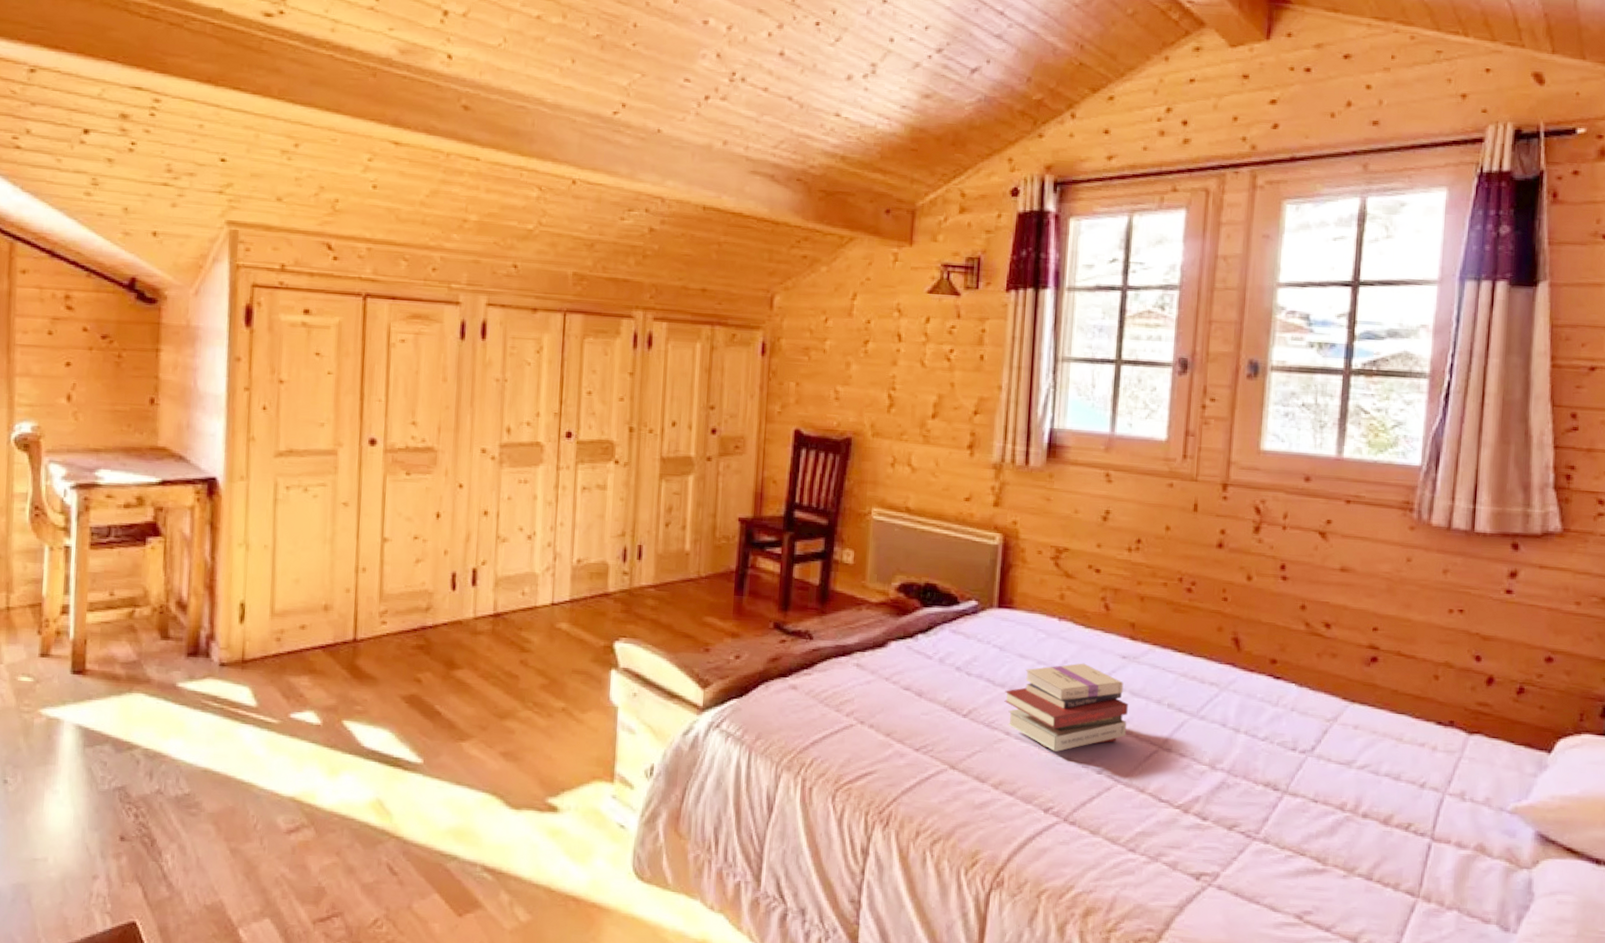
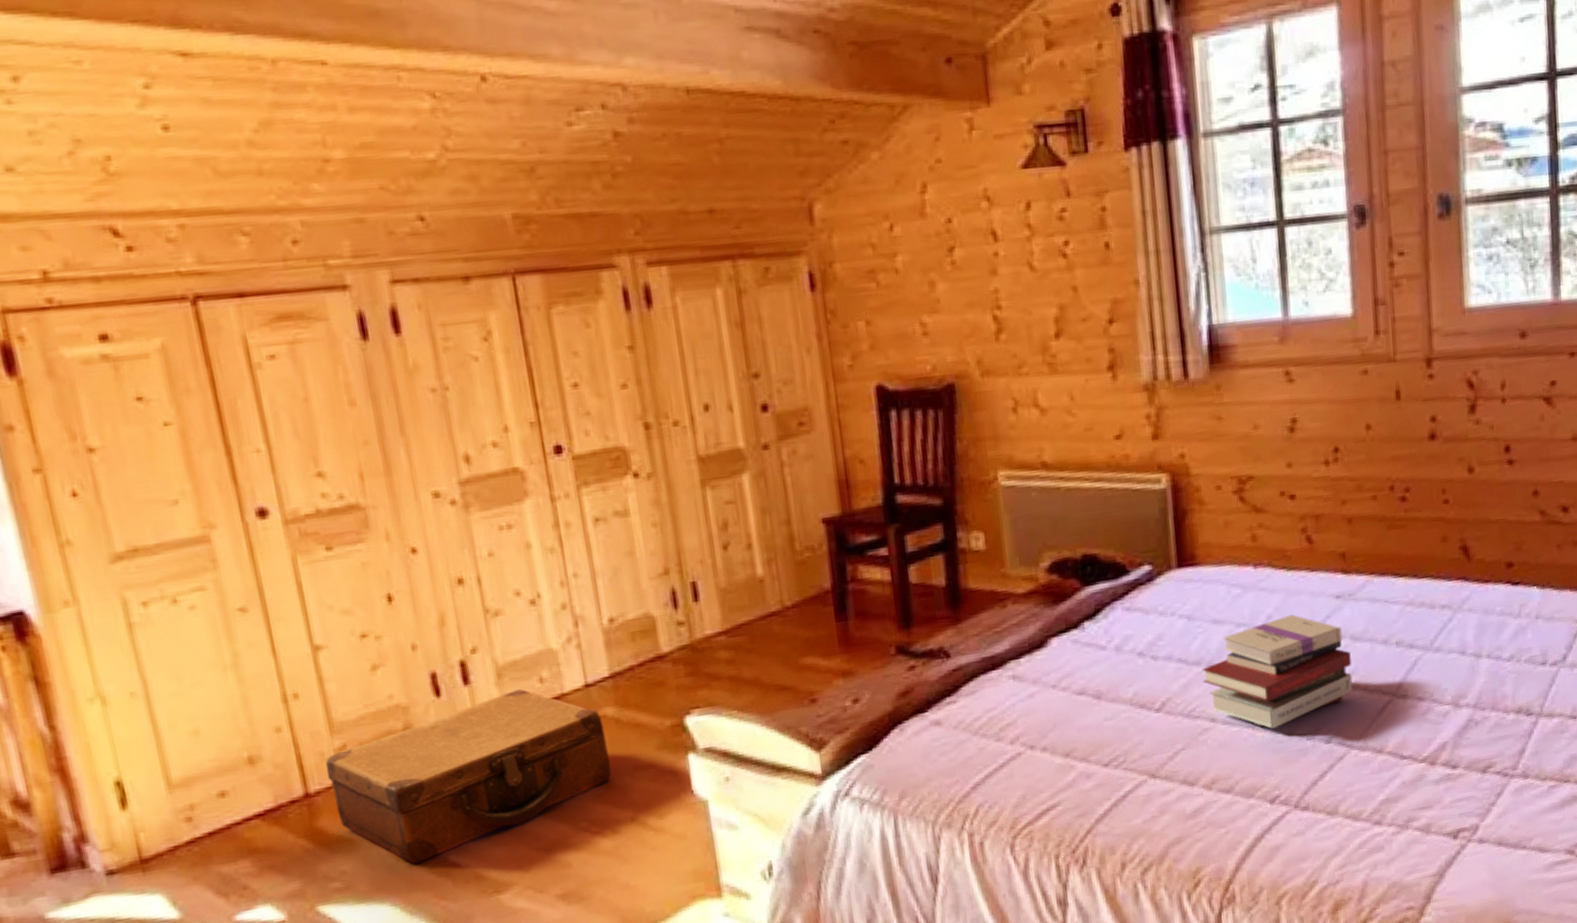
suitcase: none [370,597,558,705] -> present [326,689,612,864]

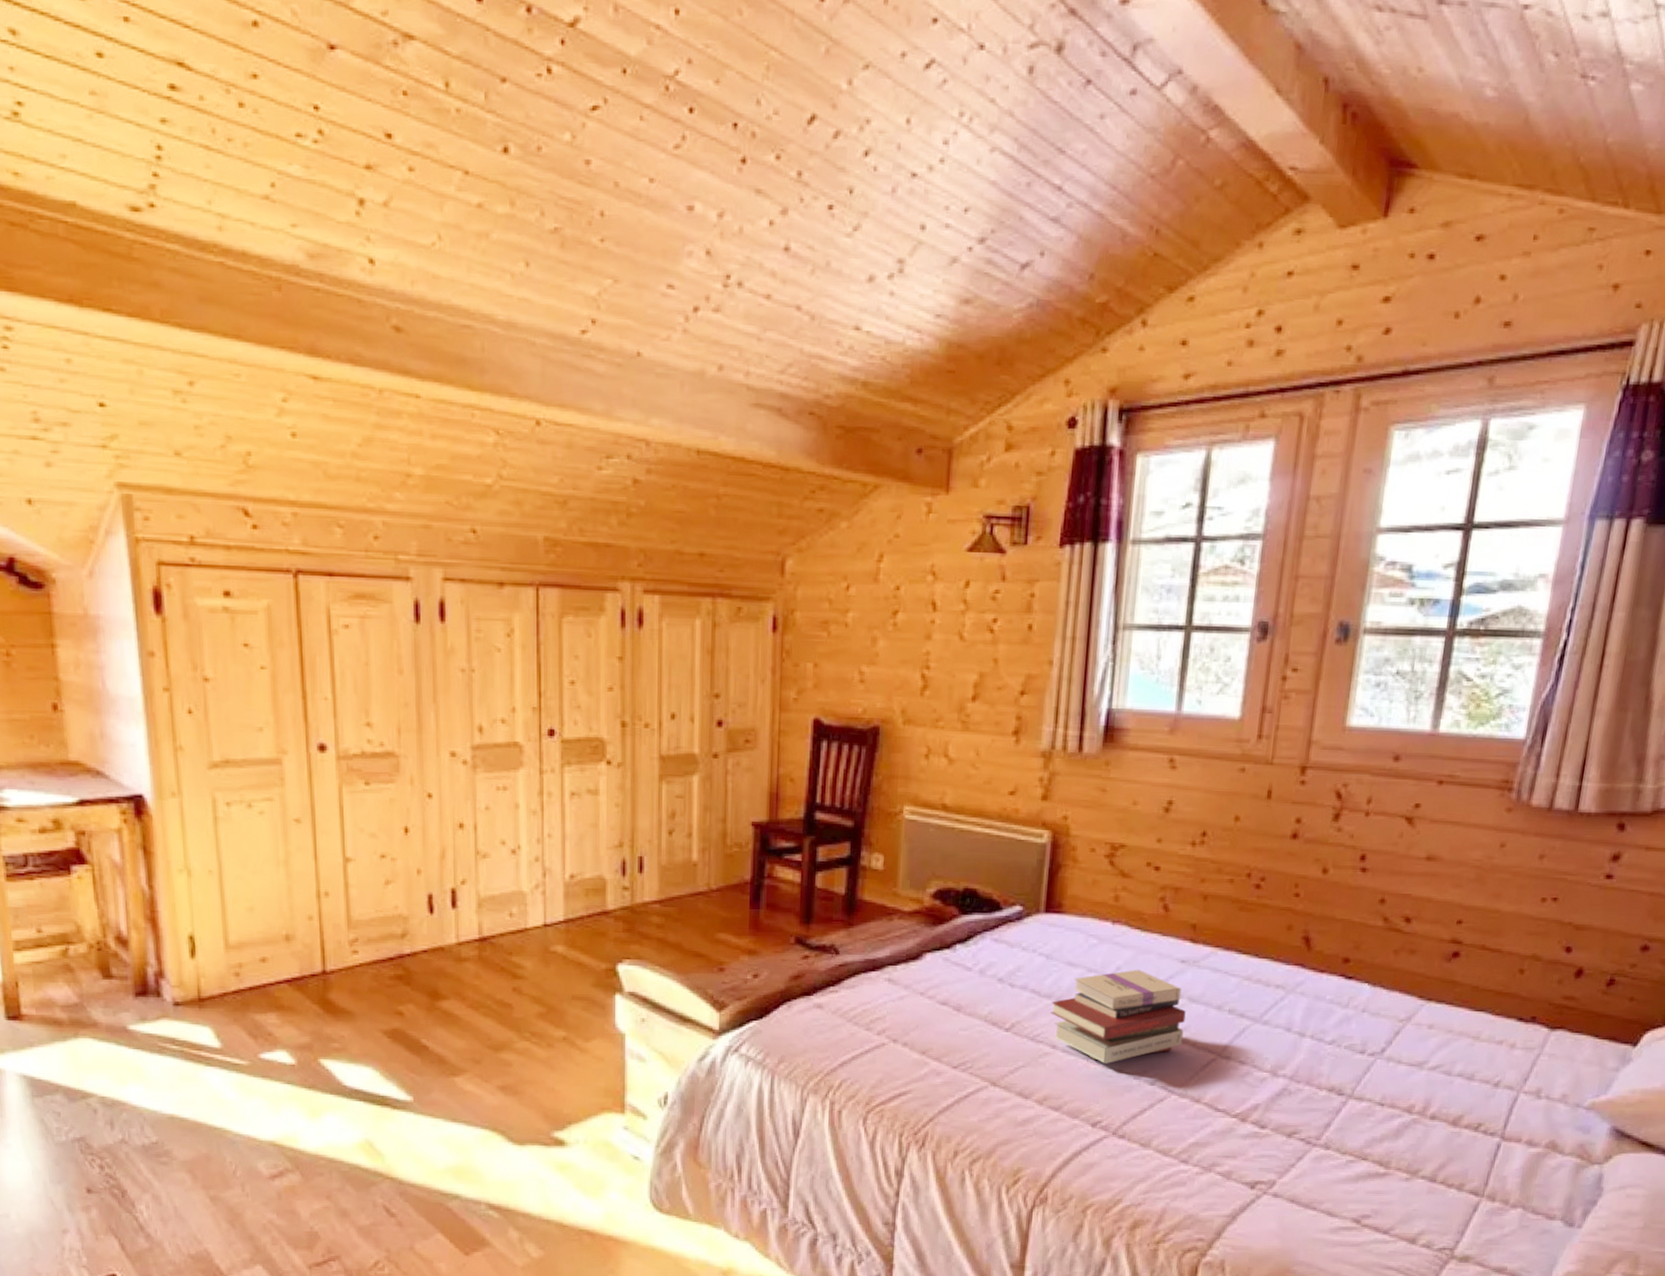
suitcase: present [326,689,612,864] -> none [340,919,555,1040]

